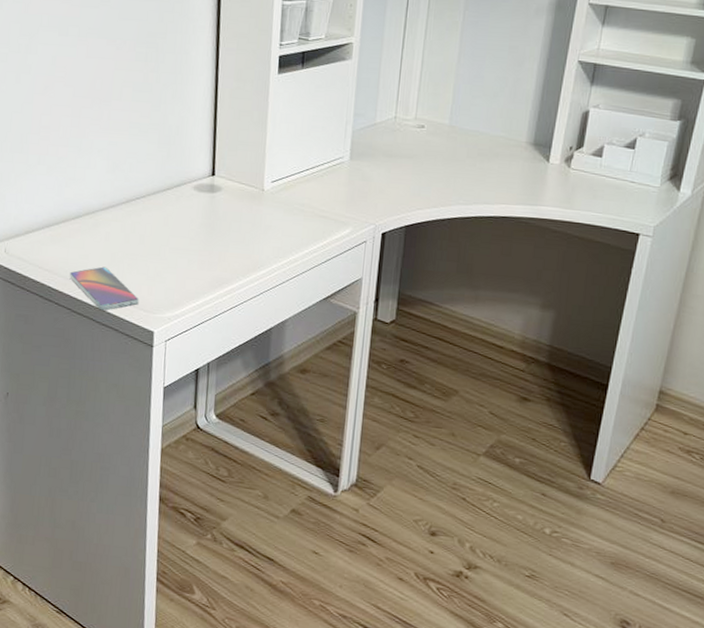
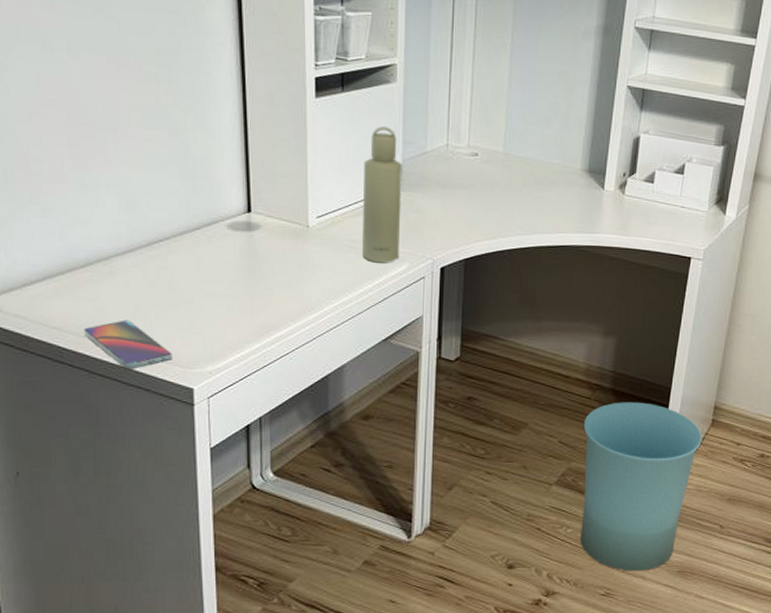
bottle: none [310,100,352,227] -> present [362,126,402,263]
waste bin: none [506,377,644,557] -> present [580,402,702,571]

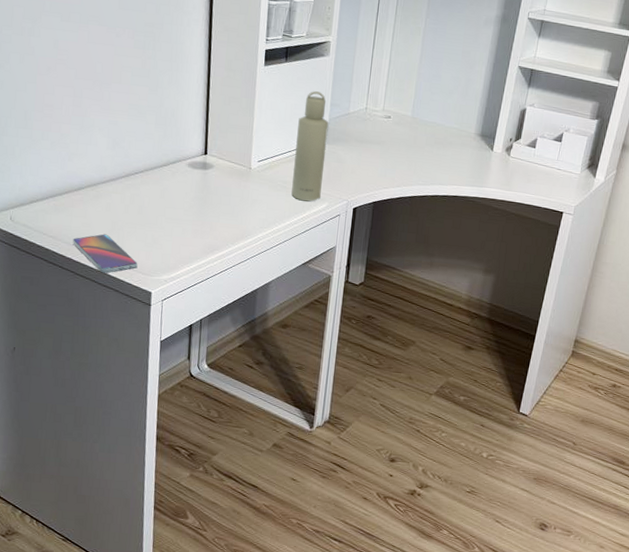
waste bin: present [580,402,702,571] -> none [452,329,563,475]

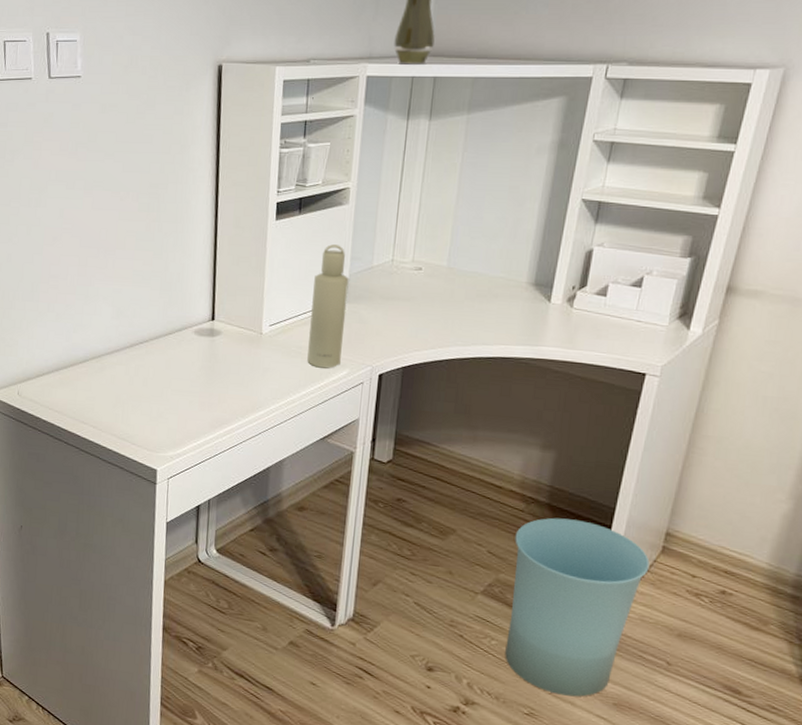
smartphone: present [73,234,138,274] -> none [78,407,143,450]
waste bin: none [452,329,563,475] -> present [505,517,650,697]

